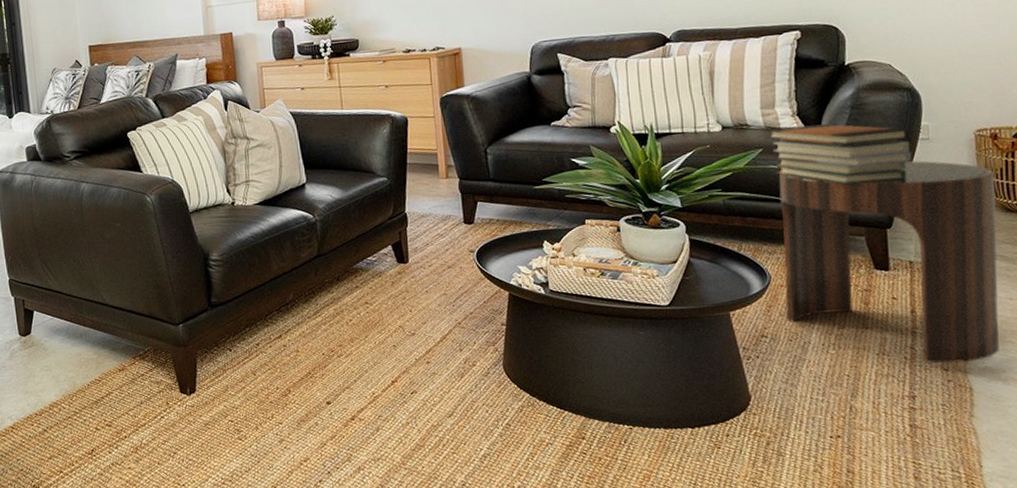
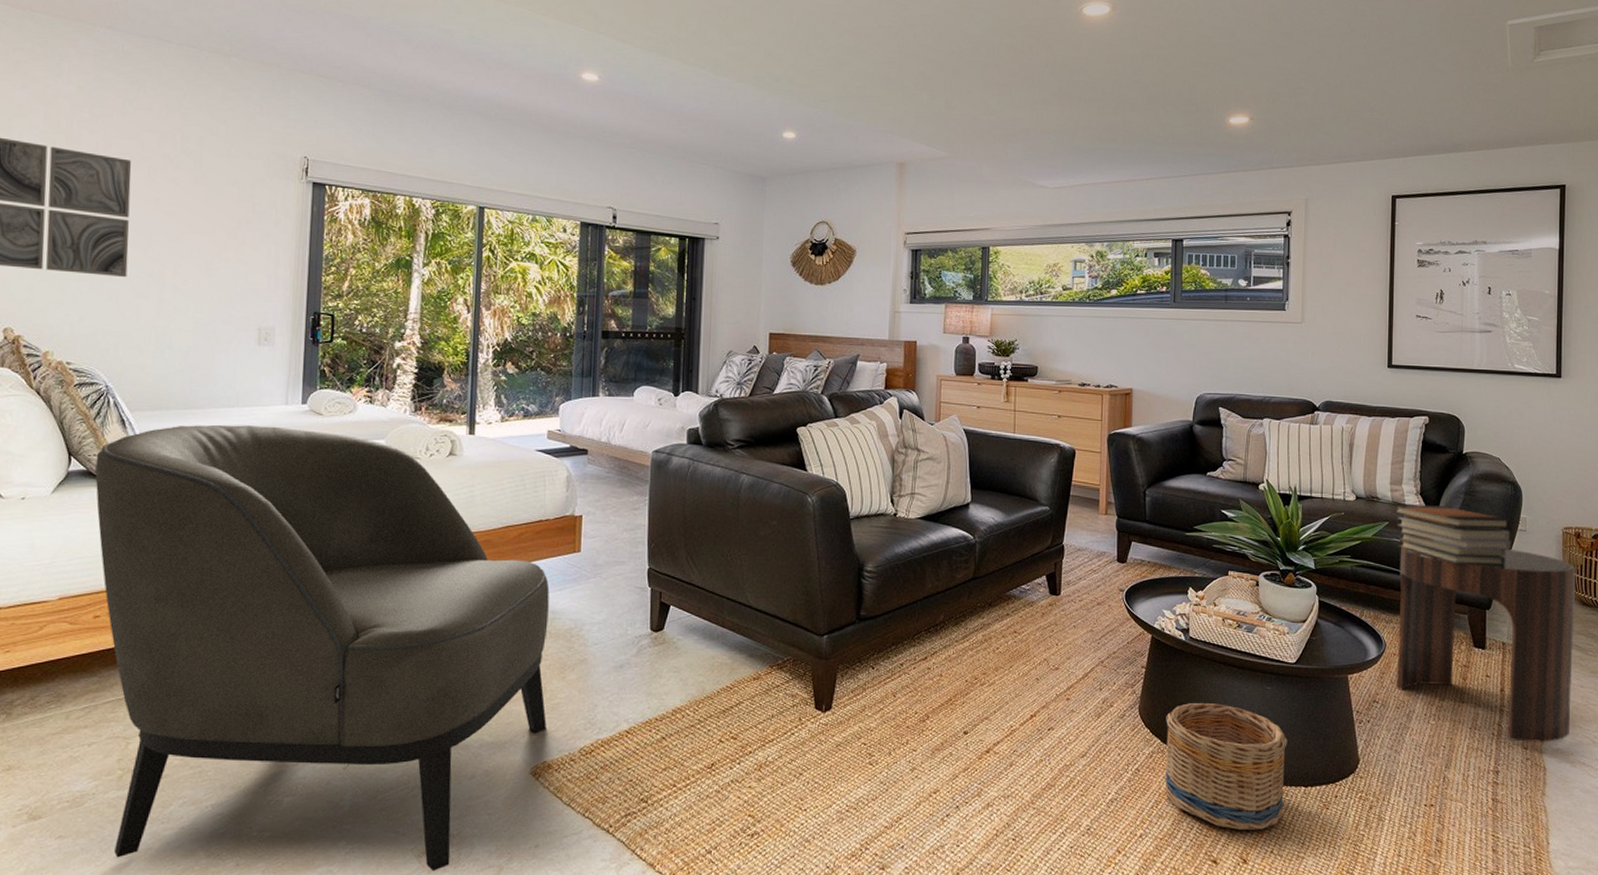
basket: none [533,353,669,475] -> present [1165,702,1288,830]

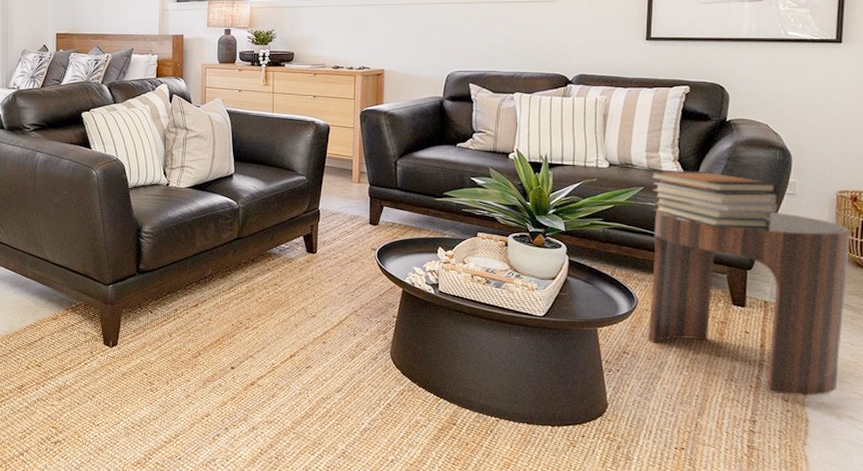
basket: present [1165,702,1288,830] -> none [415,349,535,462]

